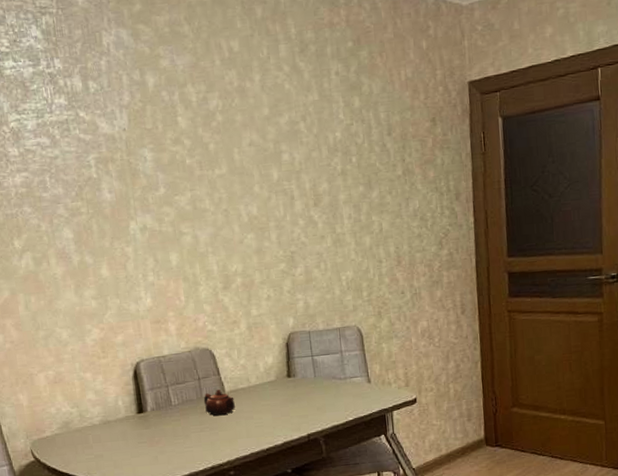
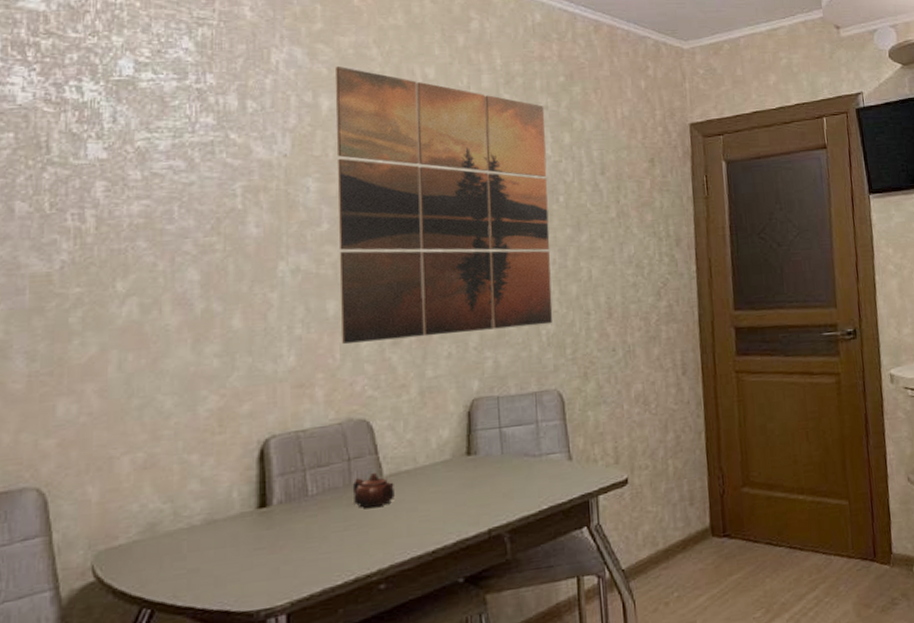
wall art: none [155,44,351,288] -> present [334,65,553,344]

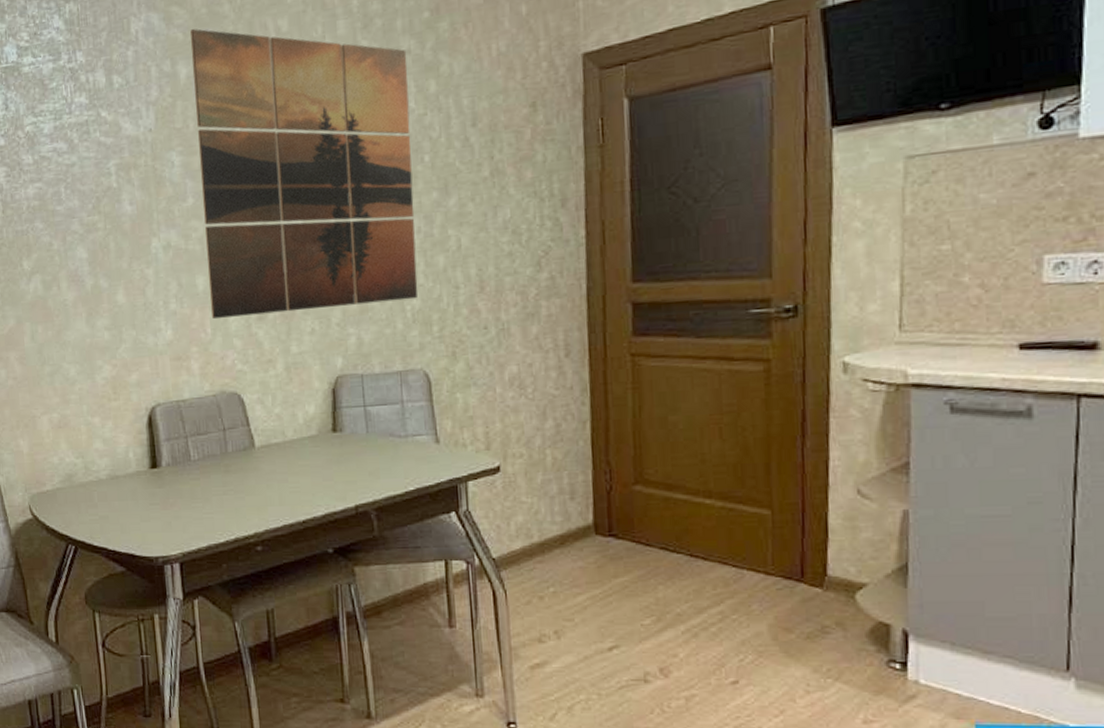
teapot: present [352,472,395,509] -> none [228,442,266,477]

